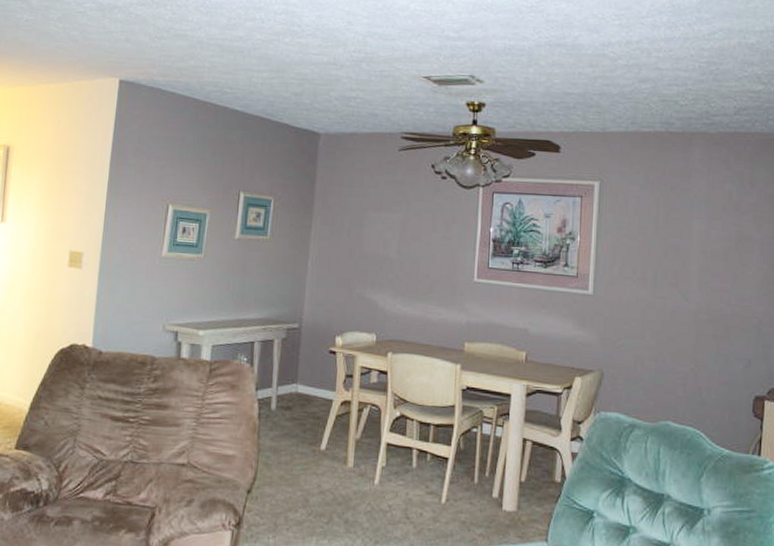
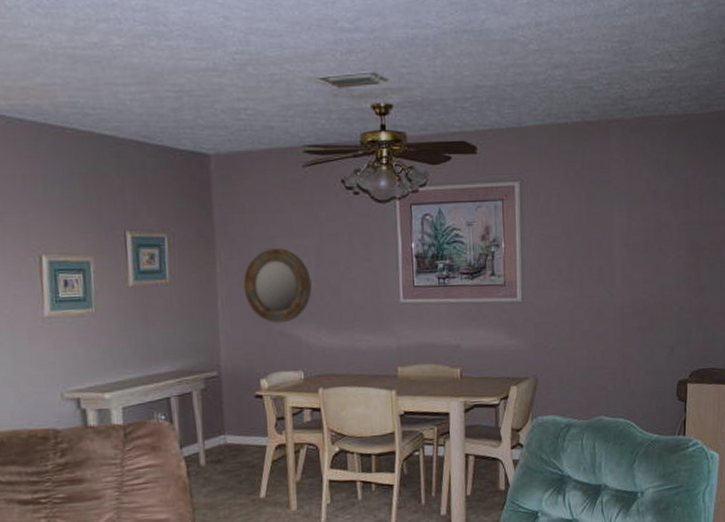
home mirror: none [332,219,394,287] -> present [243,248,312,323]

